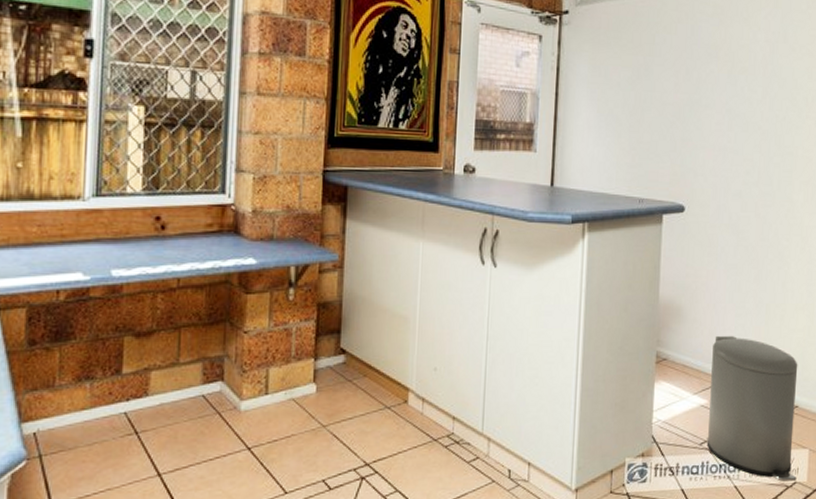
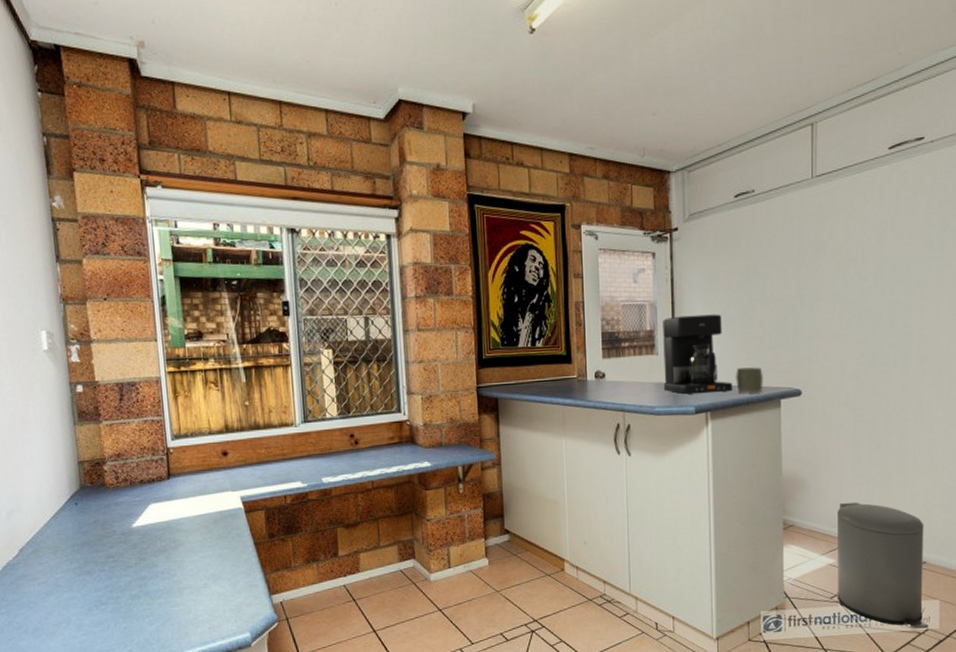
coffee maker: none [539,110,613,202] -> present [663,314,732,395]
mug: none [616,175,647,204] -> present [735,367,764,393]

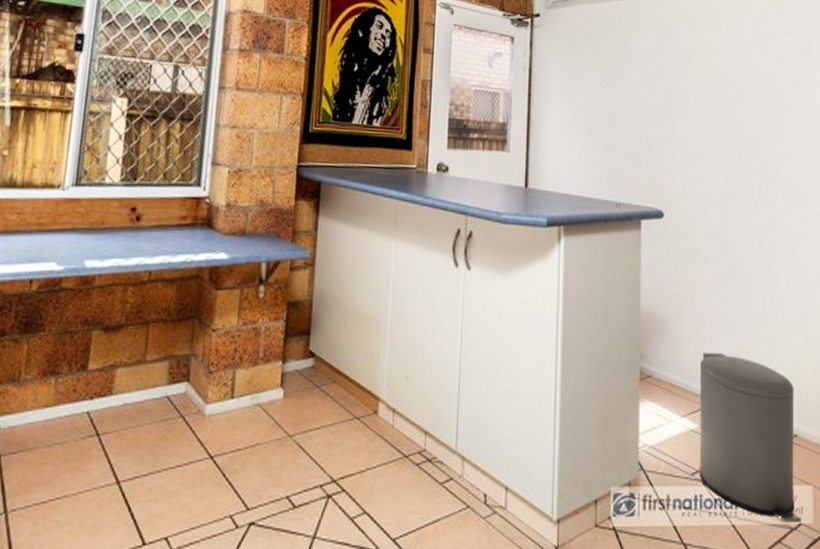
coffee maker: present [663,314,732,395] -> none [513,110,589,205]
mug: present [735,367,764,393] -> none [592,178,624,209]

